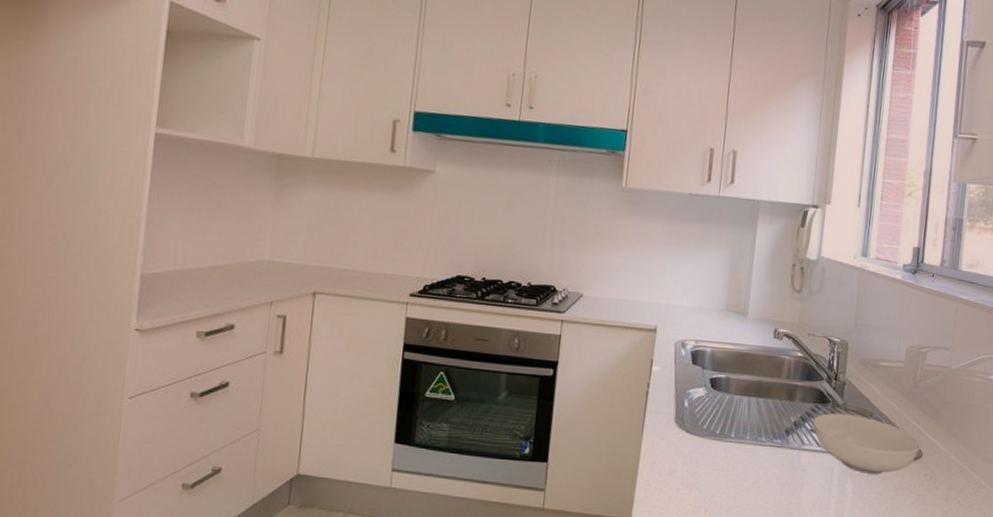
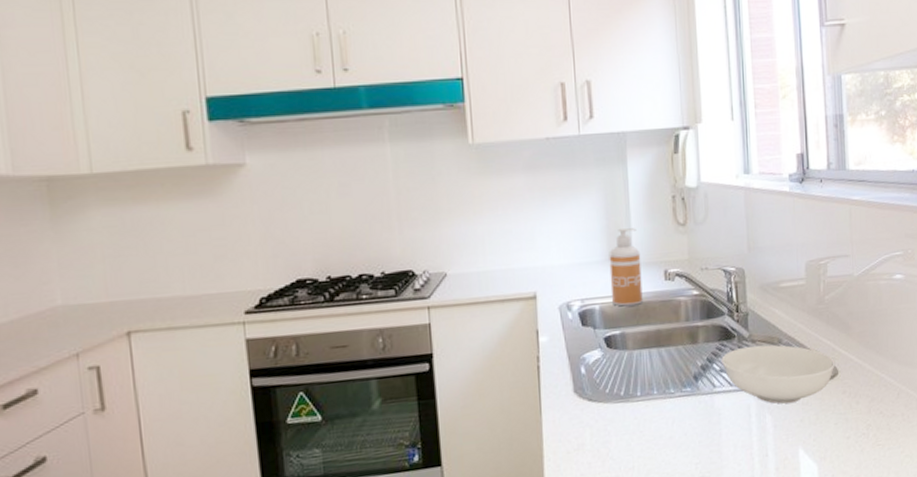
soap dispenser: none [722,283,756,355] -> present [609,227,643,307]

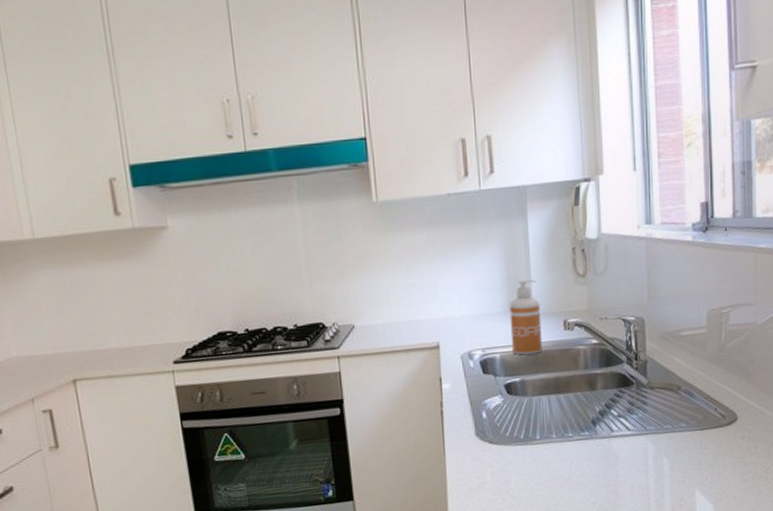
bowl: present [722,344,836,404] -> none [620,391,735,448]

